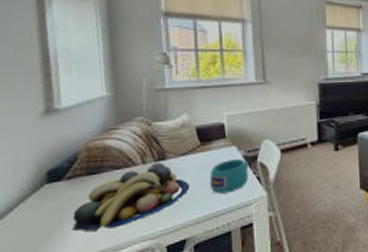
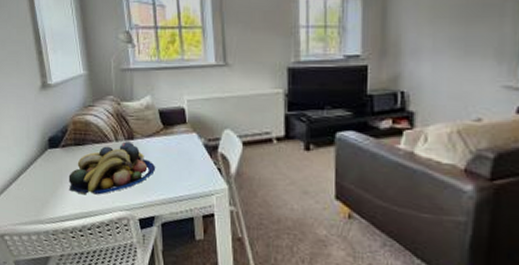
cup: present [209,159,248,194] -> none [173,146,209,180]

